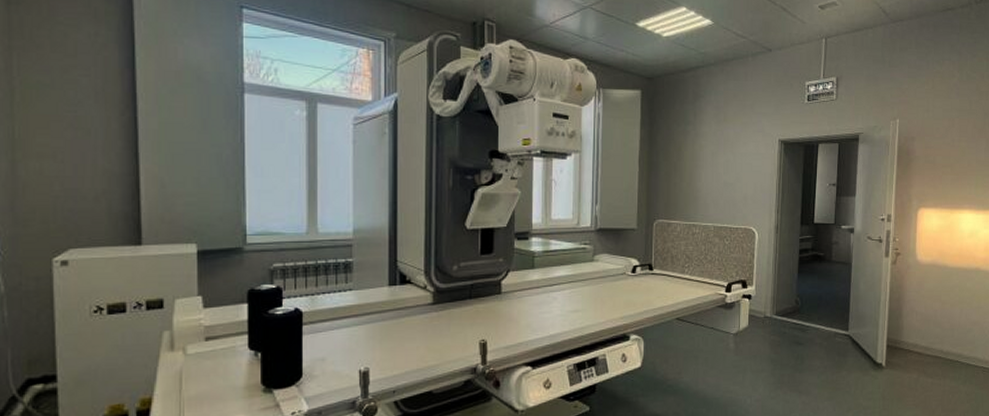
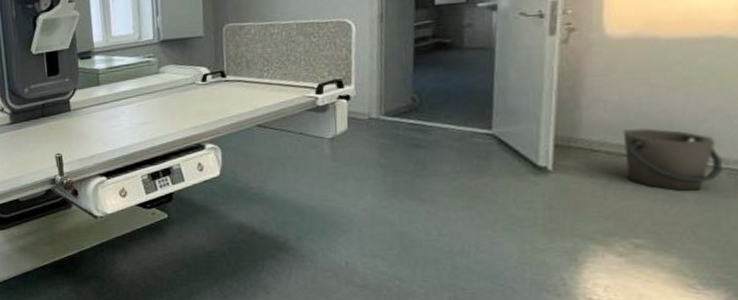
bucket: none [926,335,980,384] -> present [623,128,724,191]

